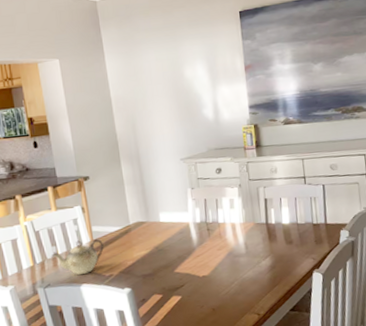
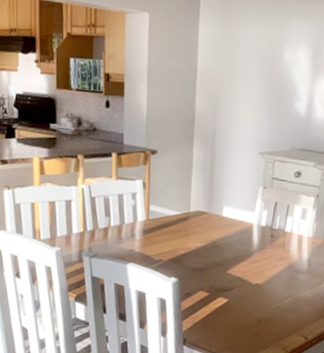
teapot: present [50,238,104,275] -> none [102,216,159,253]

